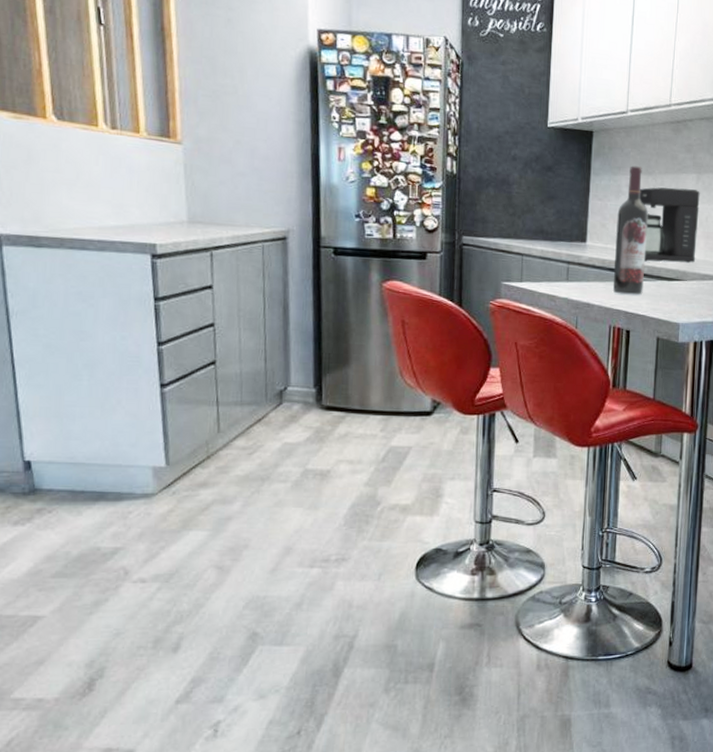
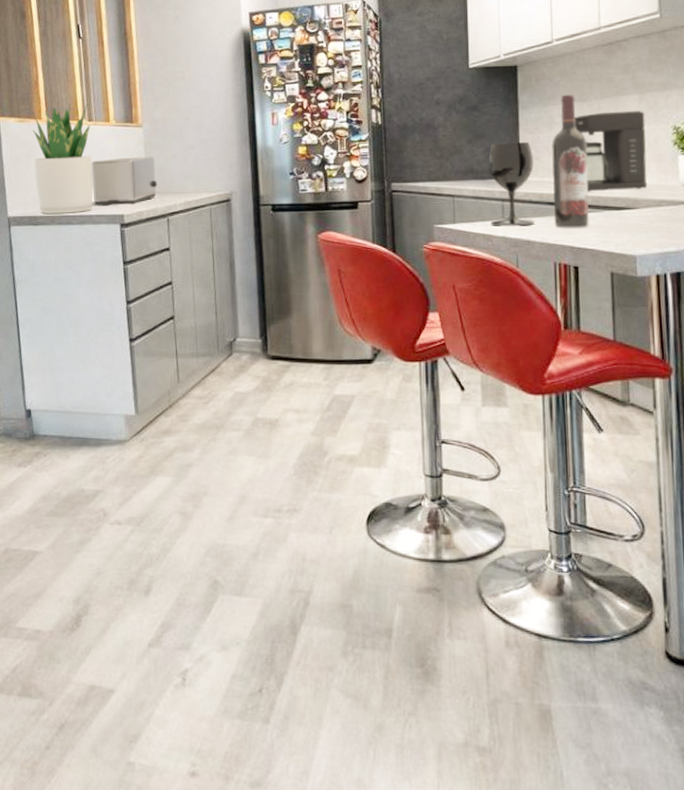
planter: none [33,104,117,237] -> present [32,102,93,214]
toaster: none [114,177,199,234] -> present [91,157,157,206]
wine glass: none [555,206,600,289] -> present [488,142,536,226]

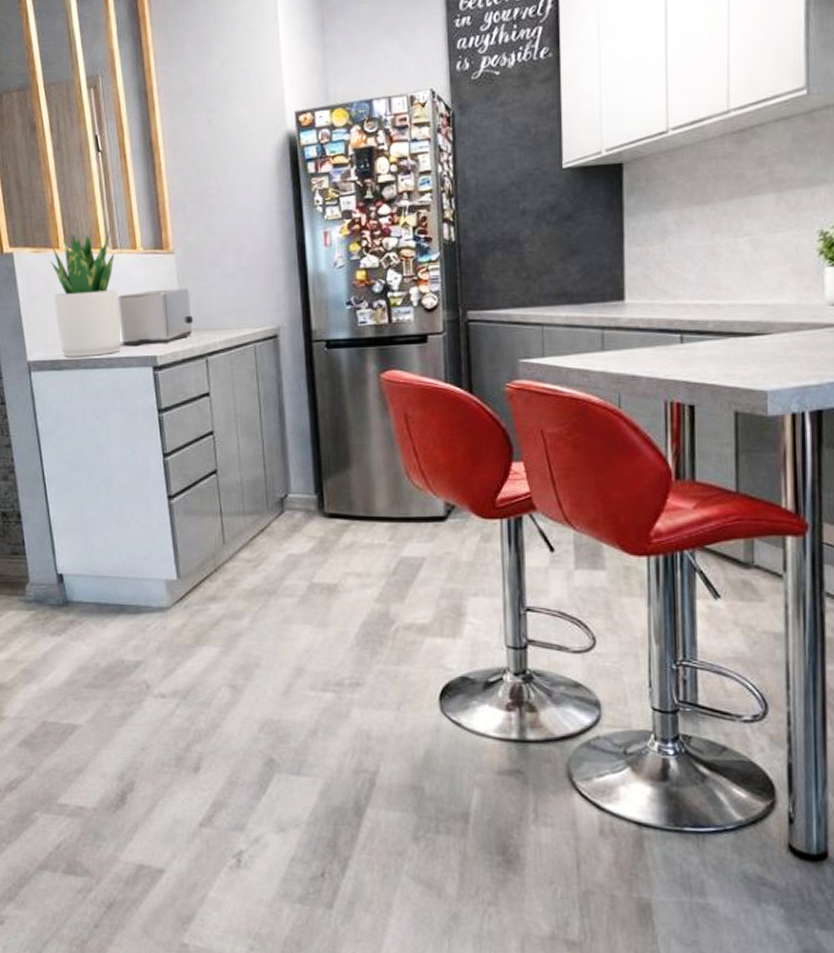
wine glass: present [488,142,536,226] -> none [585,257,643,360]
wine bottle: present [552,94,589,229] -> none [664,196,710,360]
coffee maker: present [575,111,648,192] -> none [694,213,785,315]

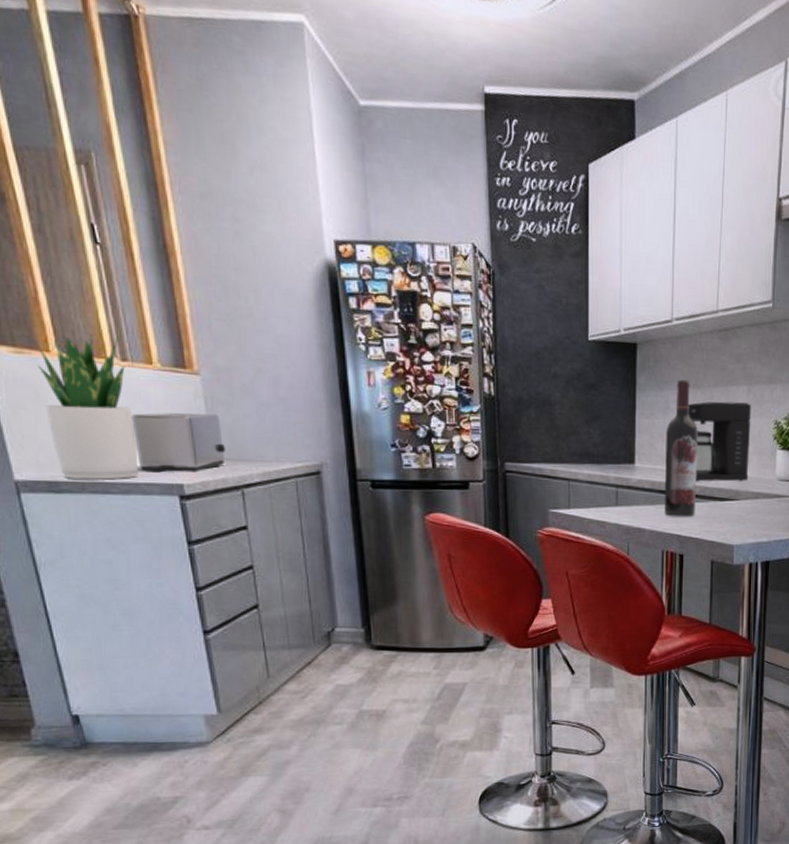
wine bottle: none [664,196,710,360] -> present [664,379,698,518]
coffee maker: none [694,213,785,315] -> present [689,401,752,482]

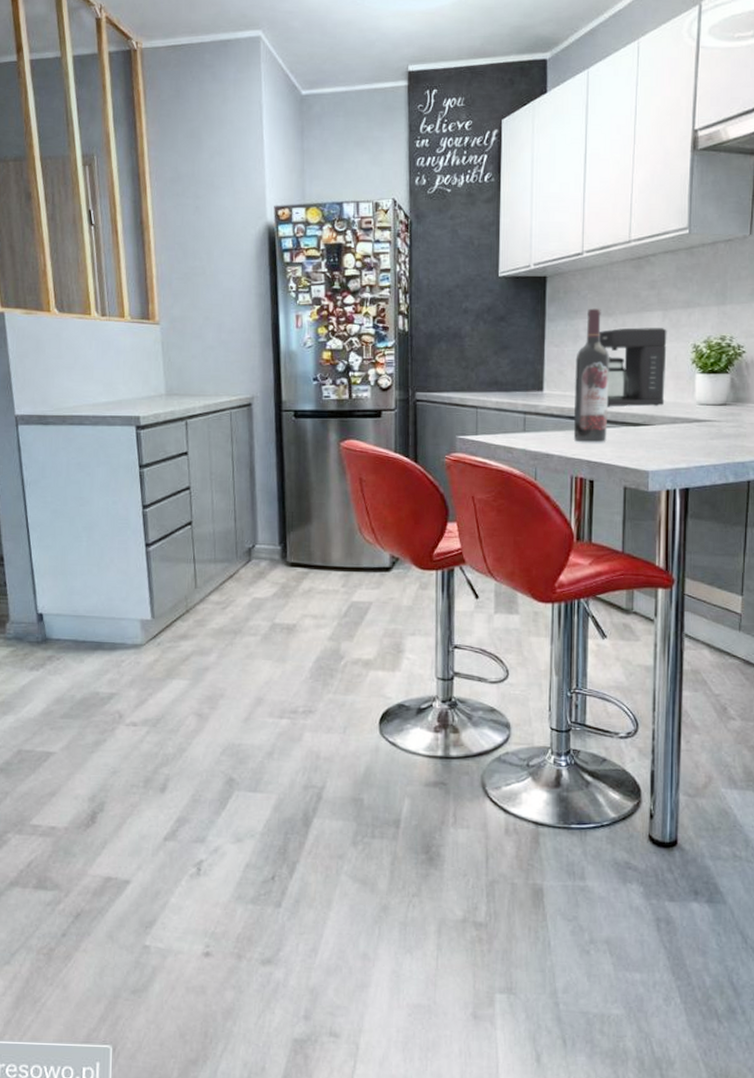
planter: present [37,334,139,480] -> none [40,296,107,414]
toaster: present [131,412,225,473] -> none [105,356,175,407]

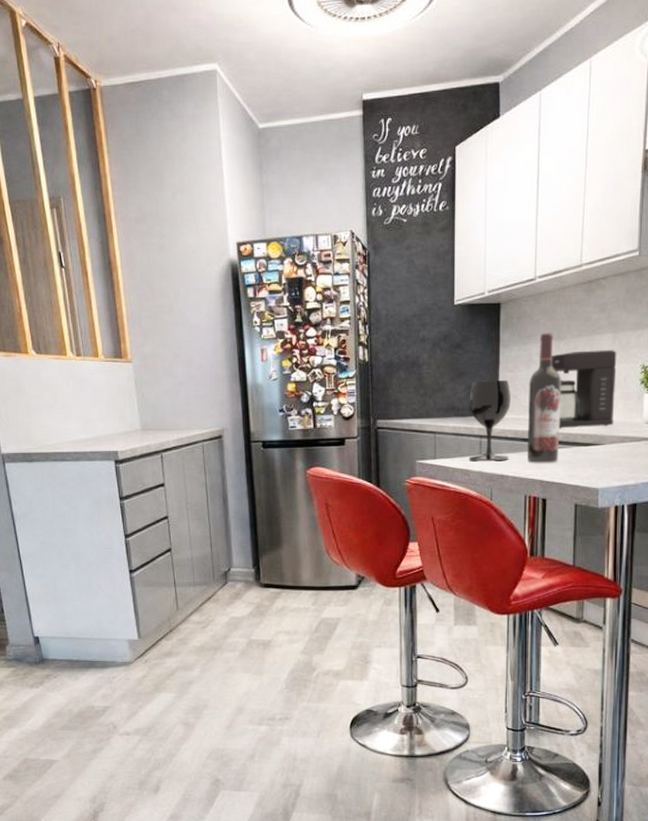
wine glass: none [512,355,557,439] -> present [468,380,511,462]

